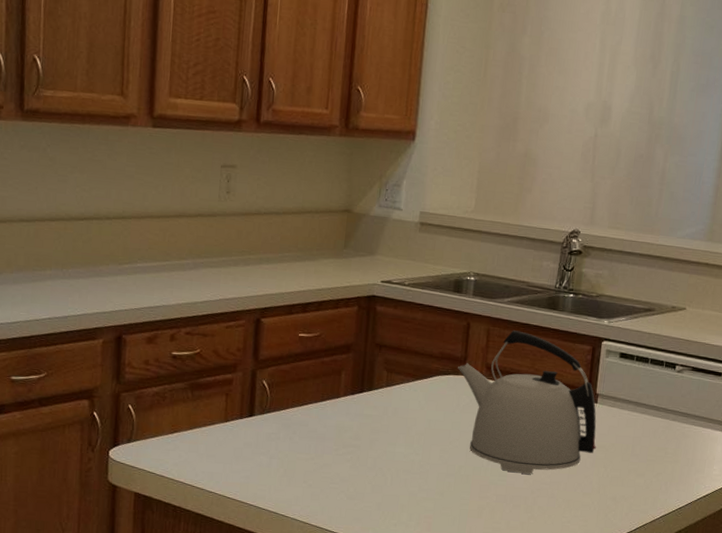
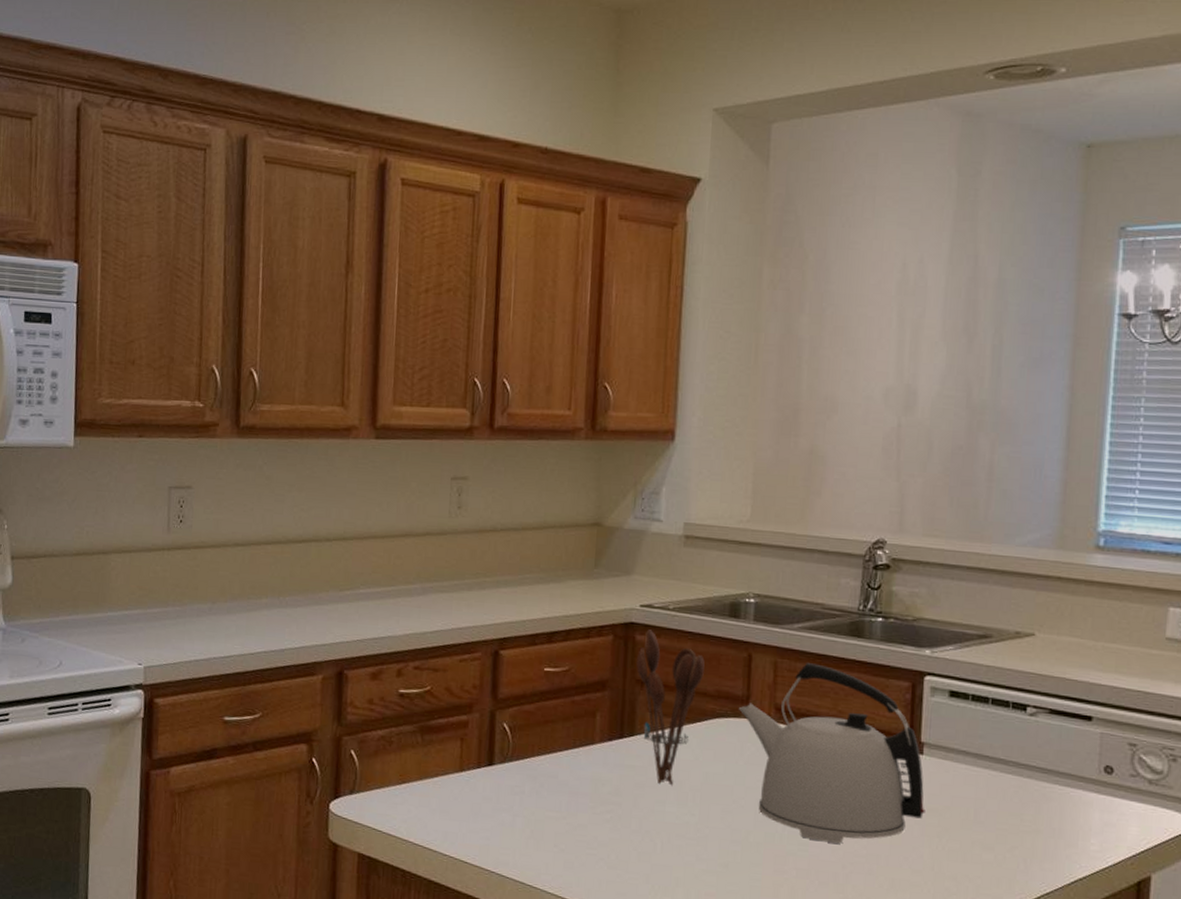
utensil holder: none [376,302,432,431] -> present [637,629,705,786]

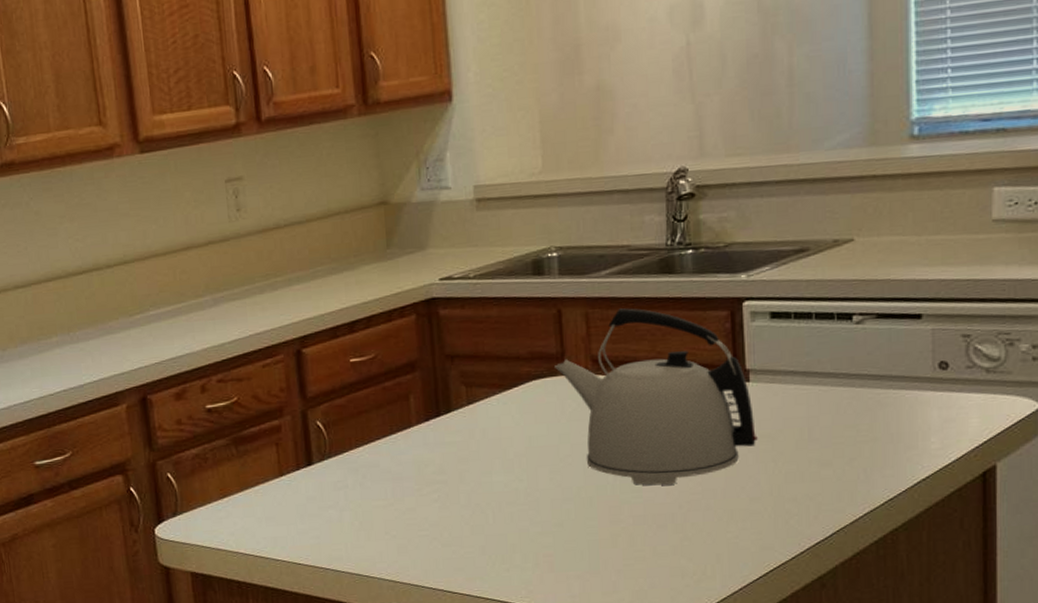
utensil holder: present [637,629,705,786] -> none [443,302,514,456]

